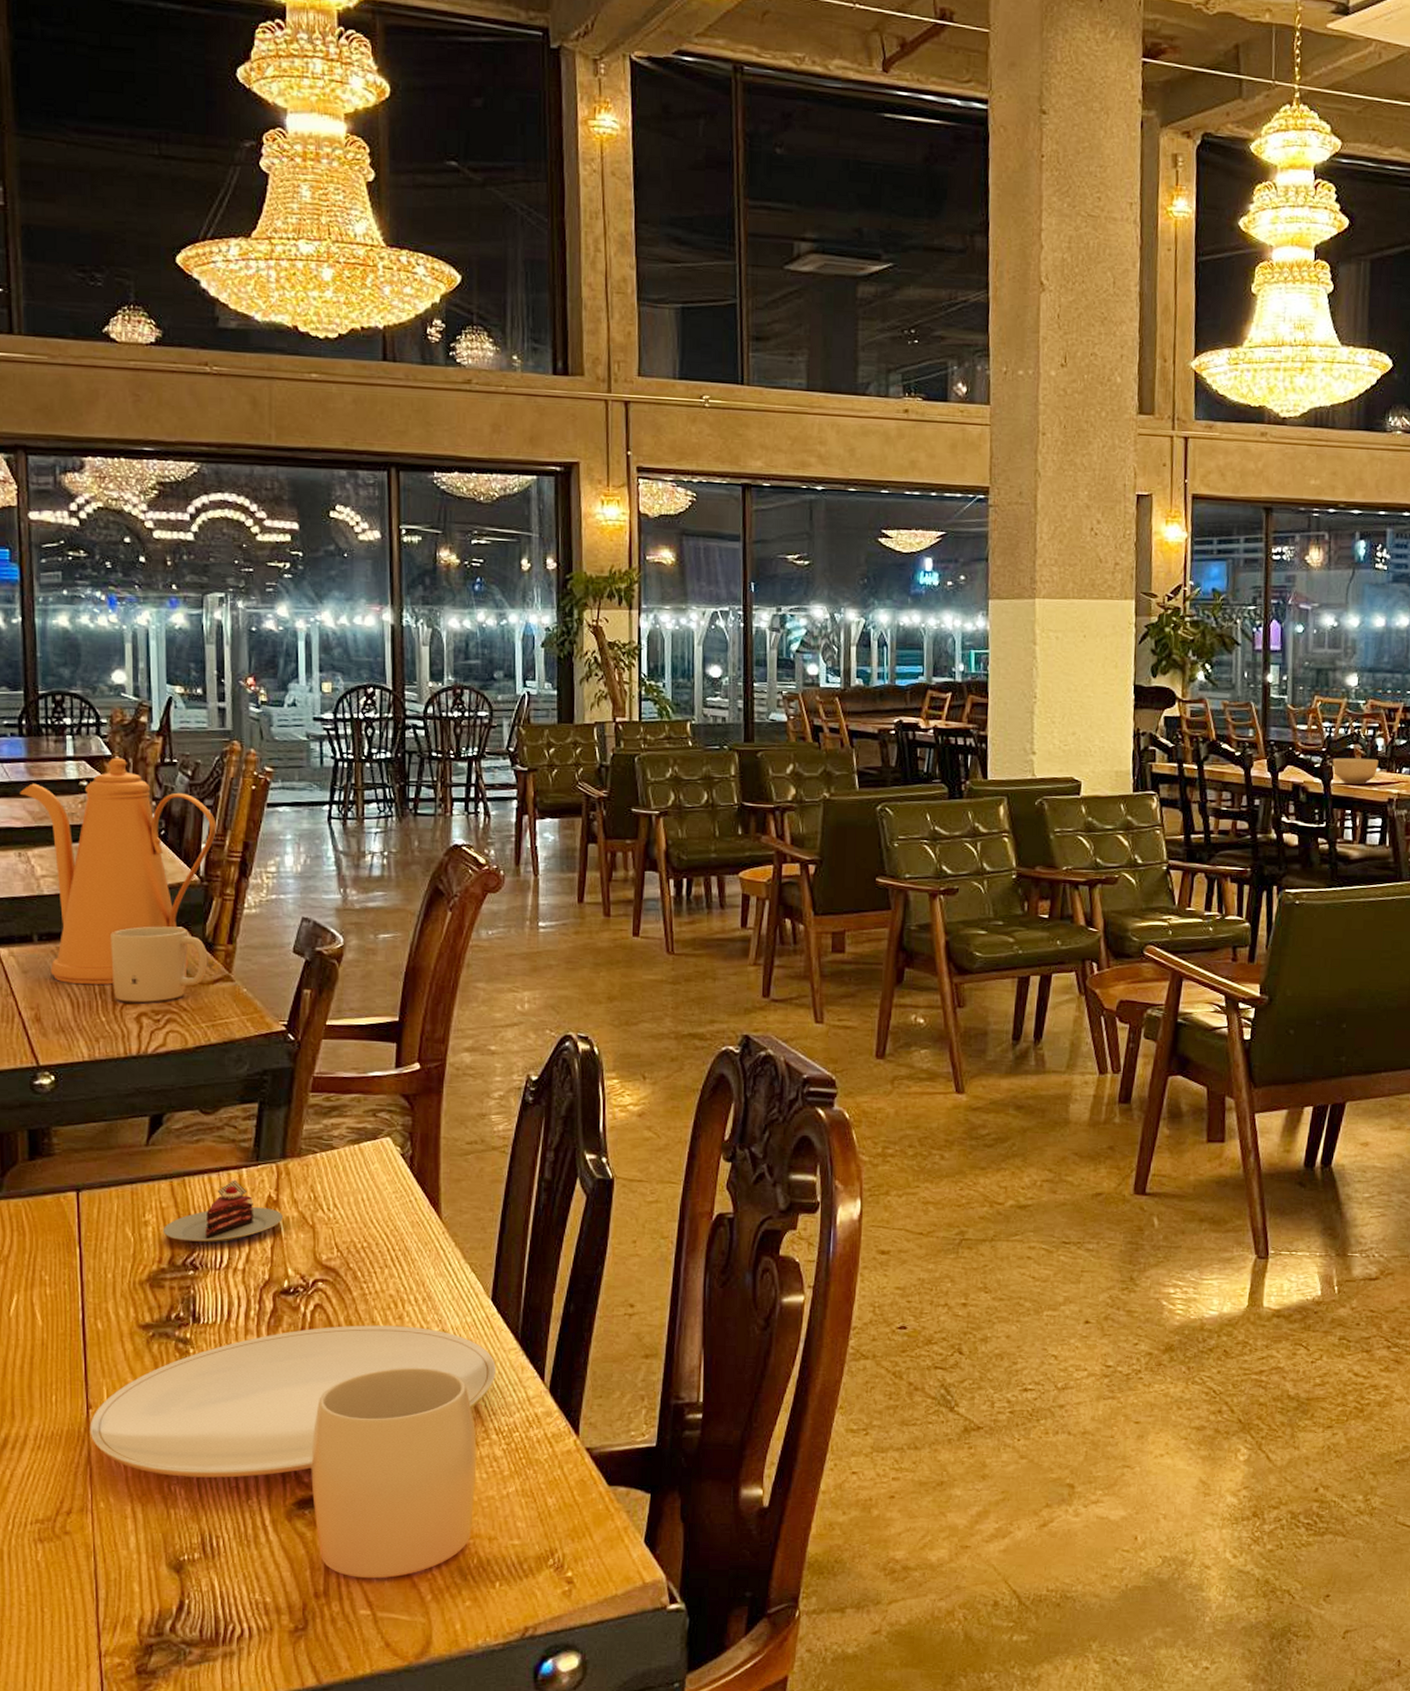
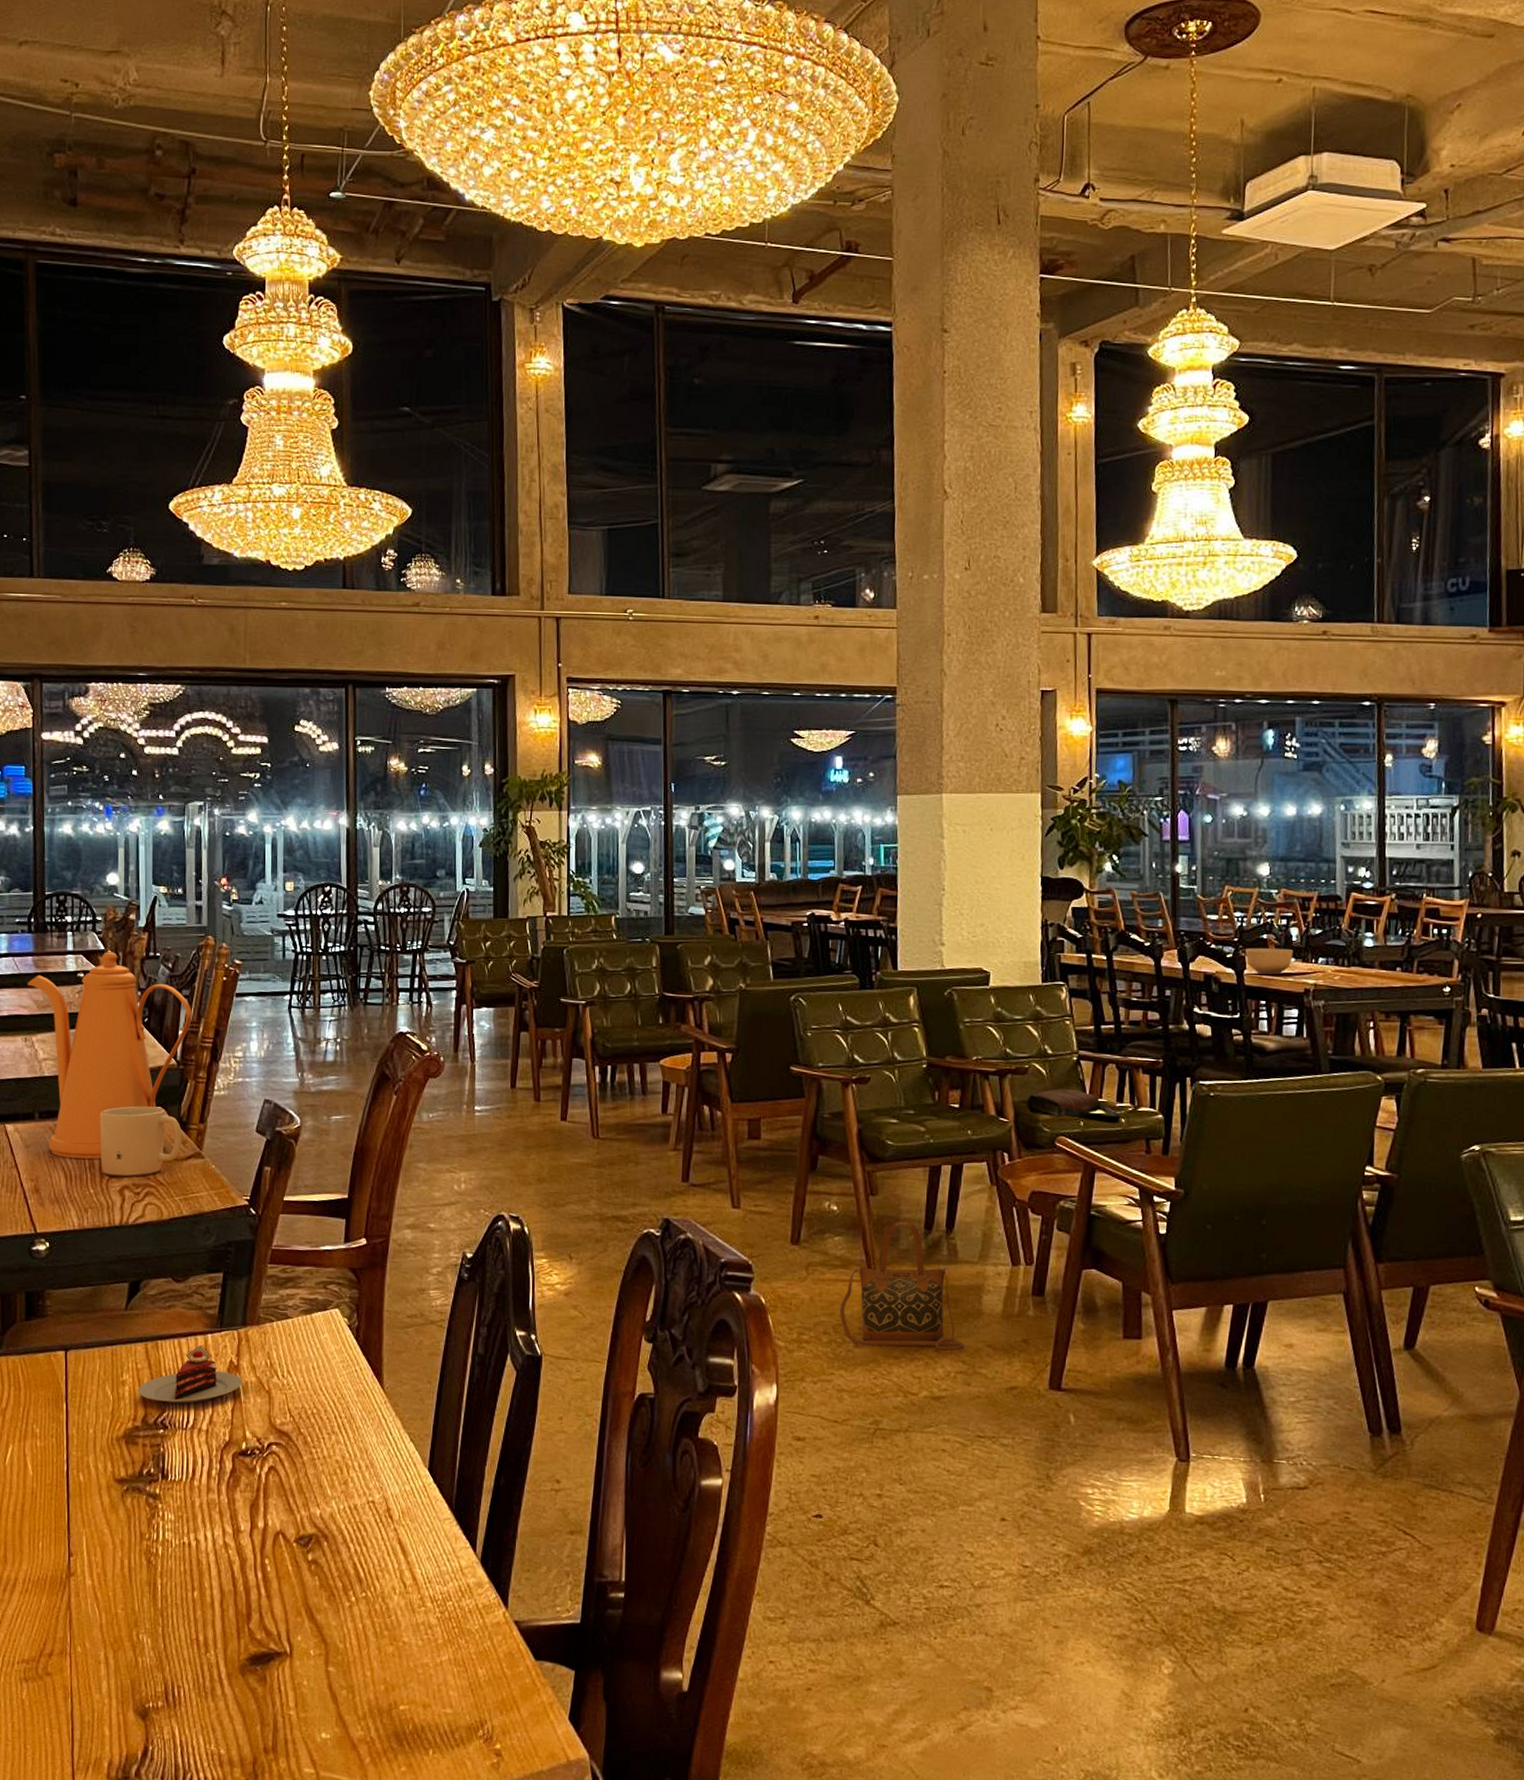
plate: present [90,1325,496,1478] -> none [70,1488,432,1630]
mug: present [311,1367,477,1579] -> none [263,1532,413,1738]
handbag: none [925,1031,1053,1161] -> present [839,1220,966,1352]
shoulder bag: none [1116,898,1209,933] -> present [1027,1089,1121,1124]

